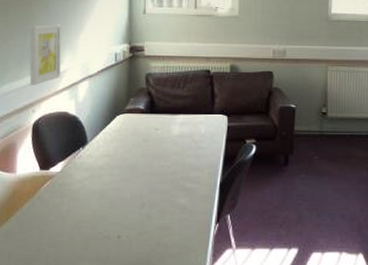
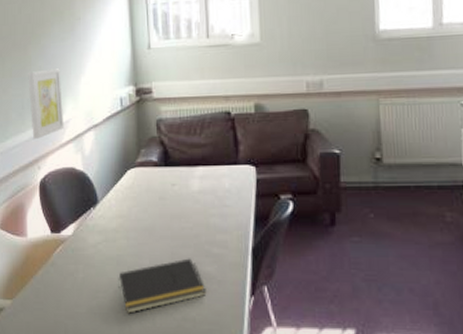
notepad: none [100,192,178,241] -> present [118,258,205,314]

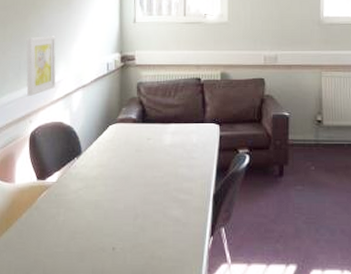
notepad: present [118,258,205,314] -> none [95,203,171,253]

